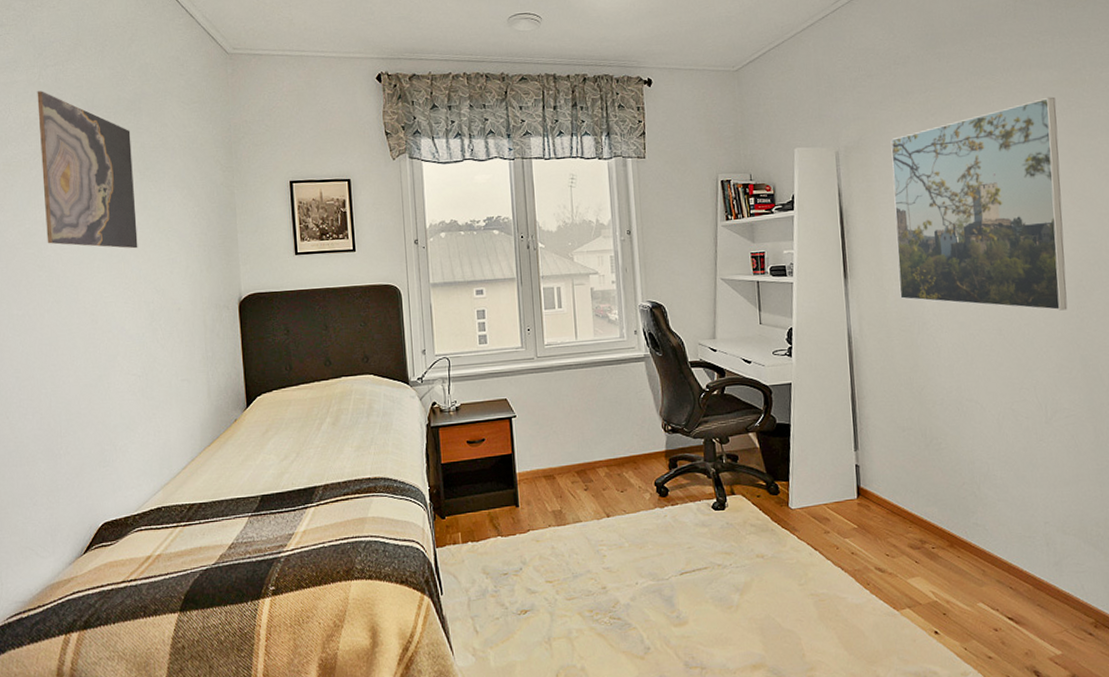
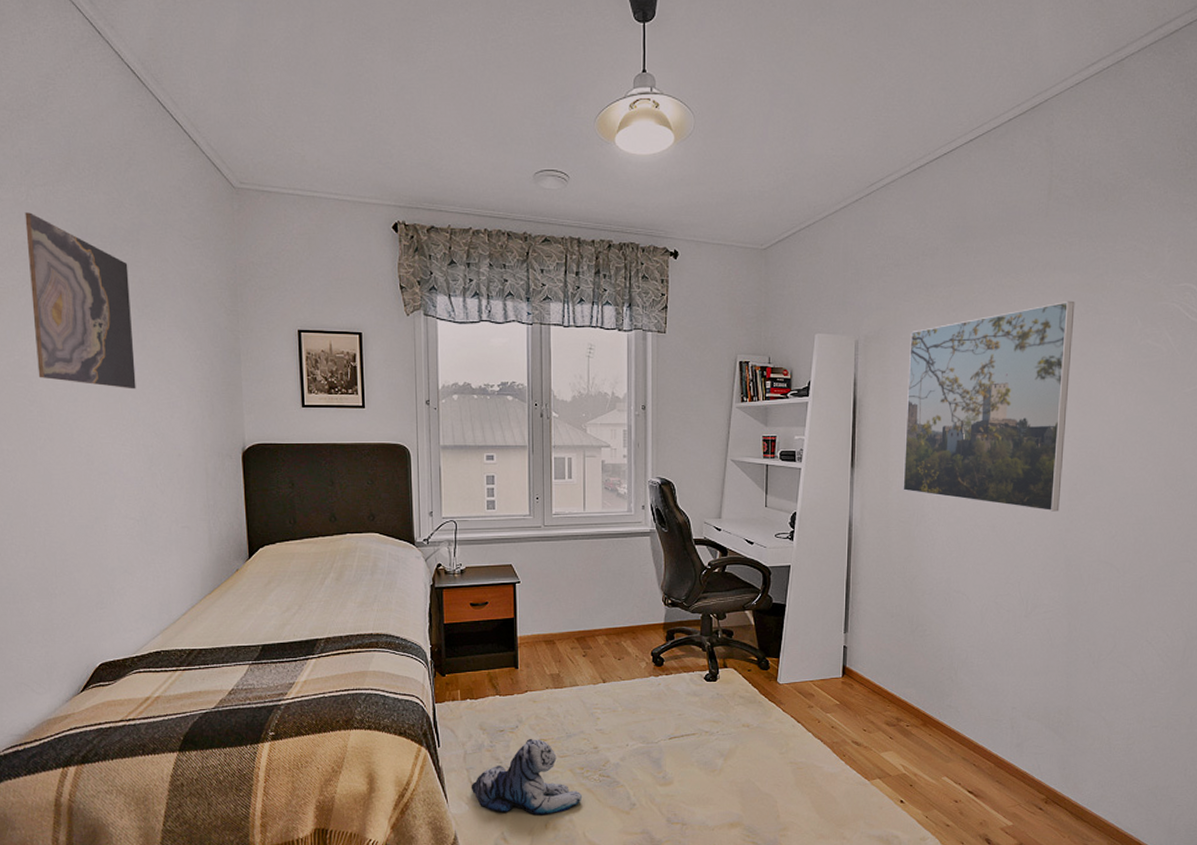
plush toy: none [476,580,594,665] -> present [471,738,583,816]

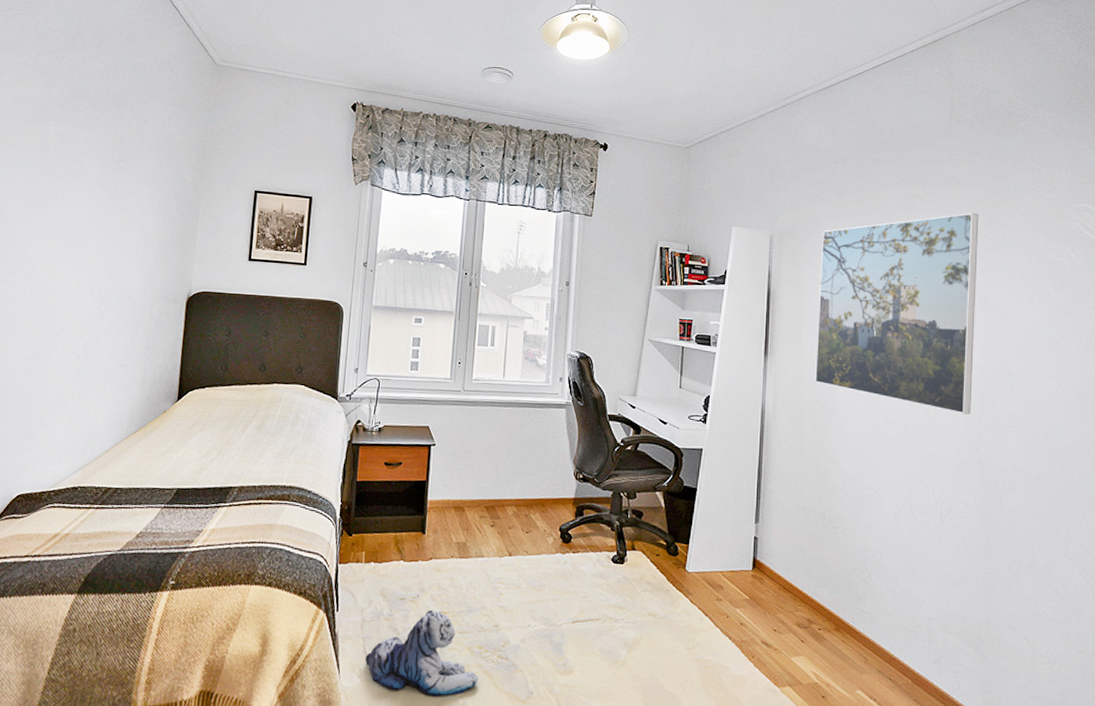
wall art: present [25,212,136,389] -> none [14,74,112,234]

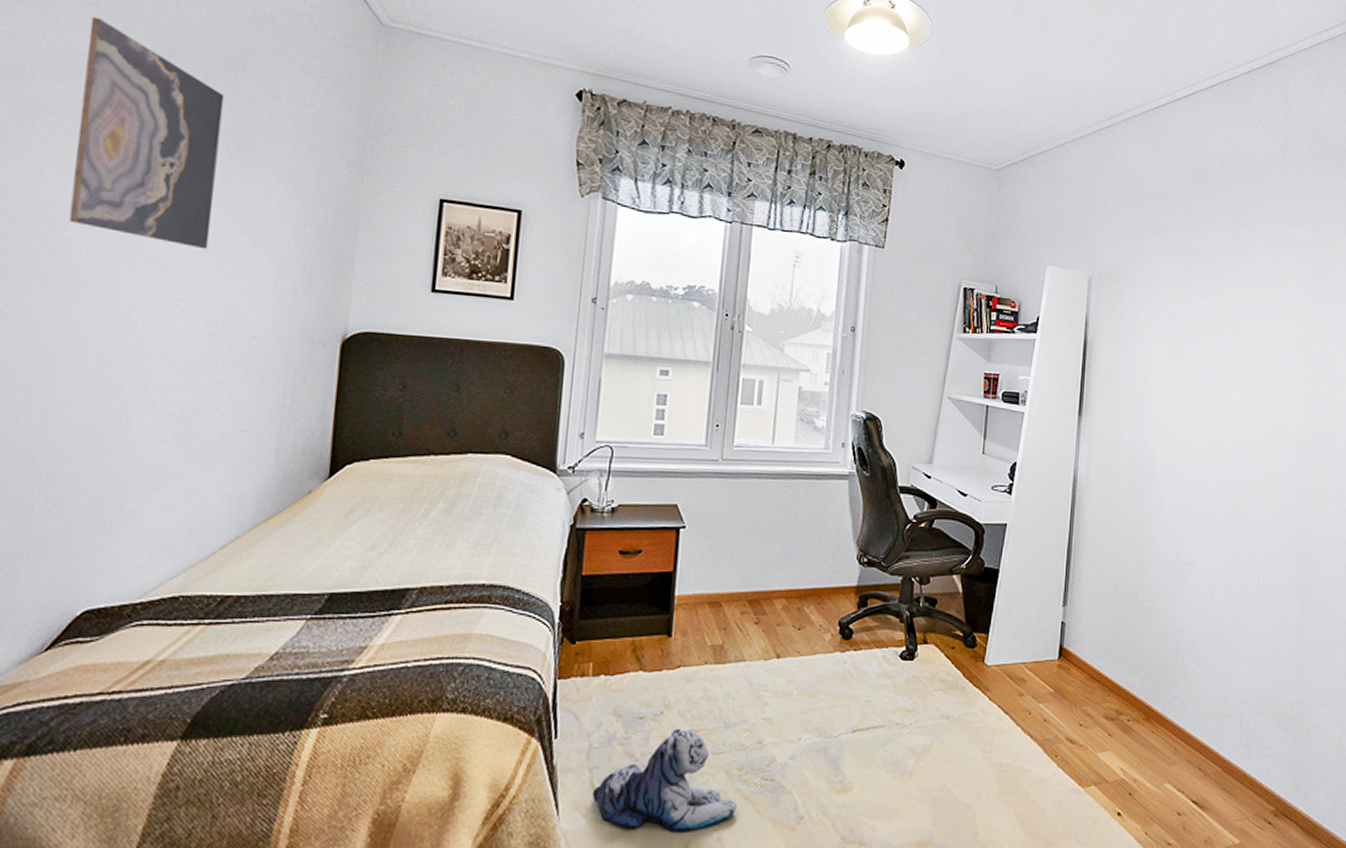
wall art: none [14,74,112,234] -> present [68,17,225,250]
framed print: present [815,212,979,415] -> none [1132,257,1308,480]

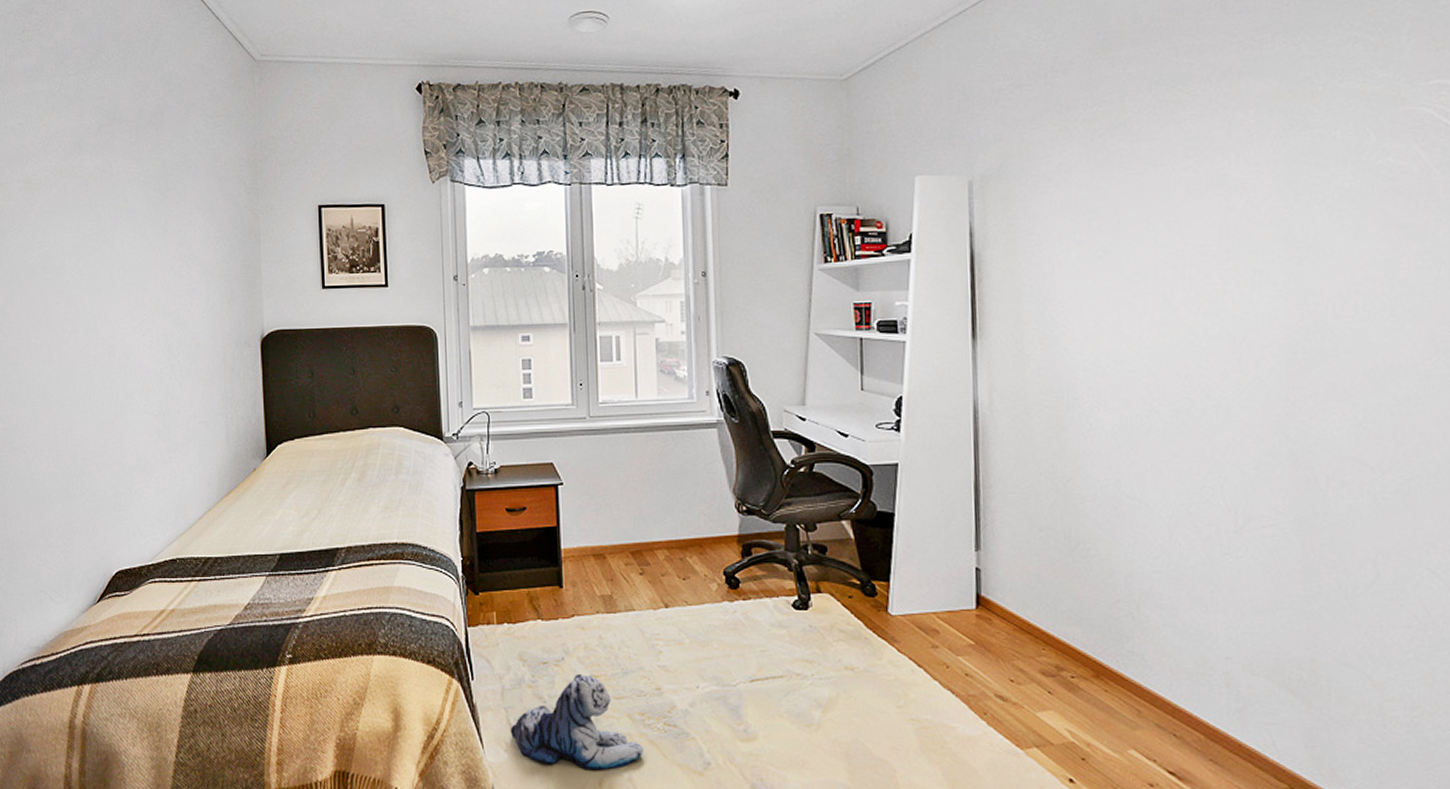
wall art: present [68,17,225,250] -> none [58,102,158,277]

